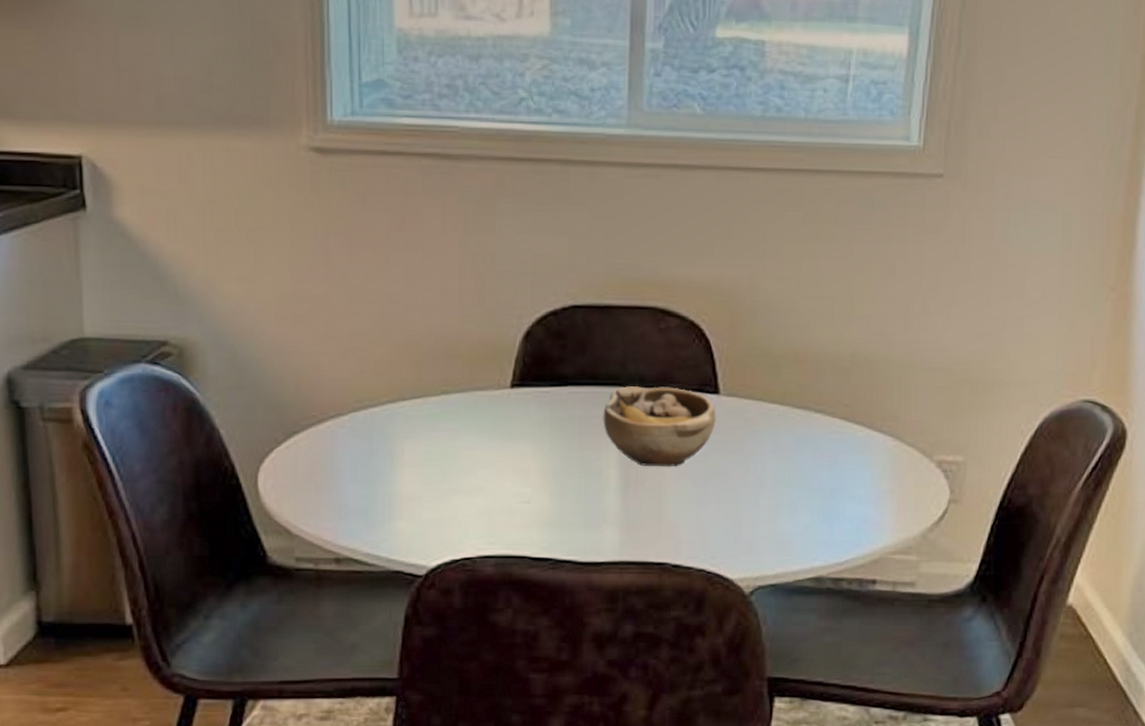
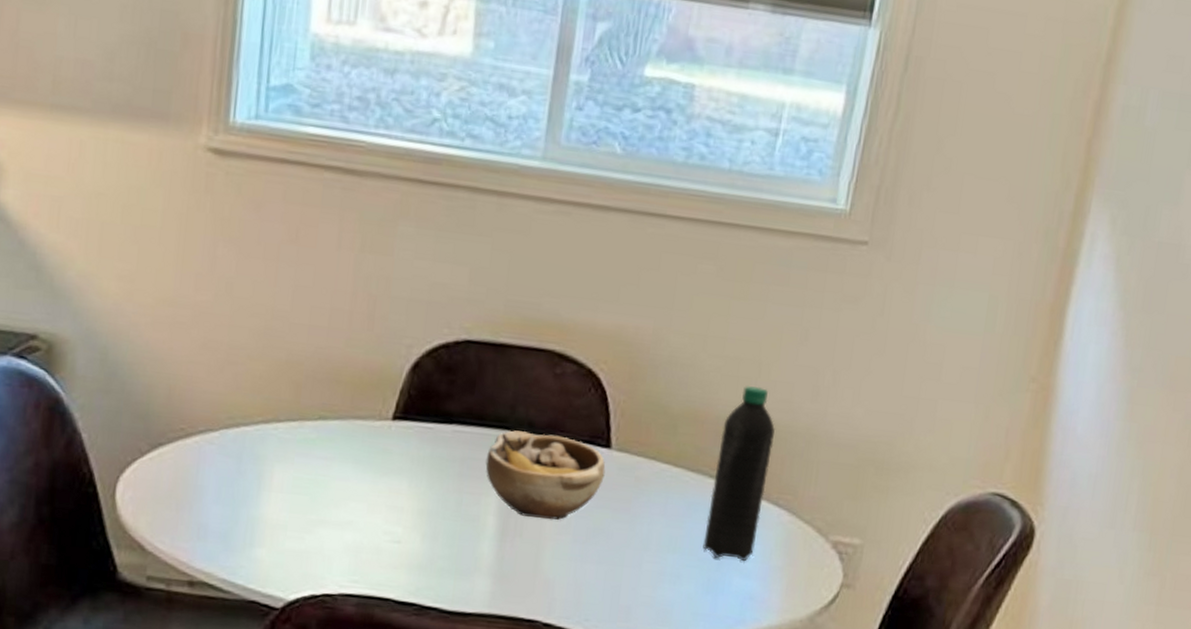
water bottle: none [815,321,873,488] -> present [703,386,776,562]

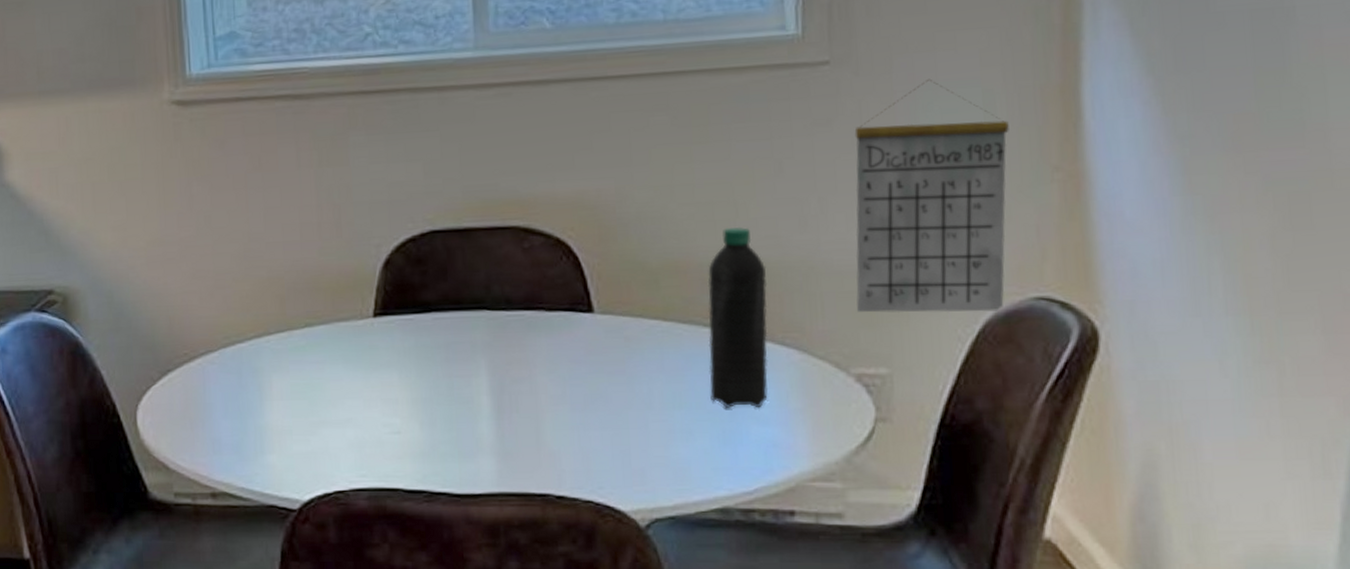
bowl: present [485,430,606,520] -> none [469,307,592,392]
calendar: none [846,276,1004,501] -> present [854,78,1009,313]

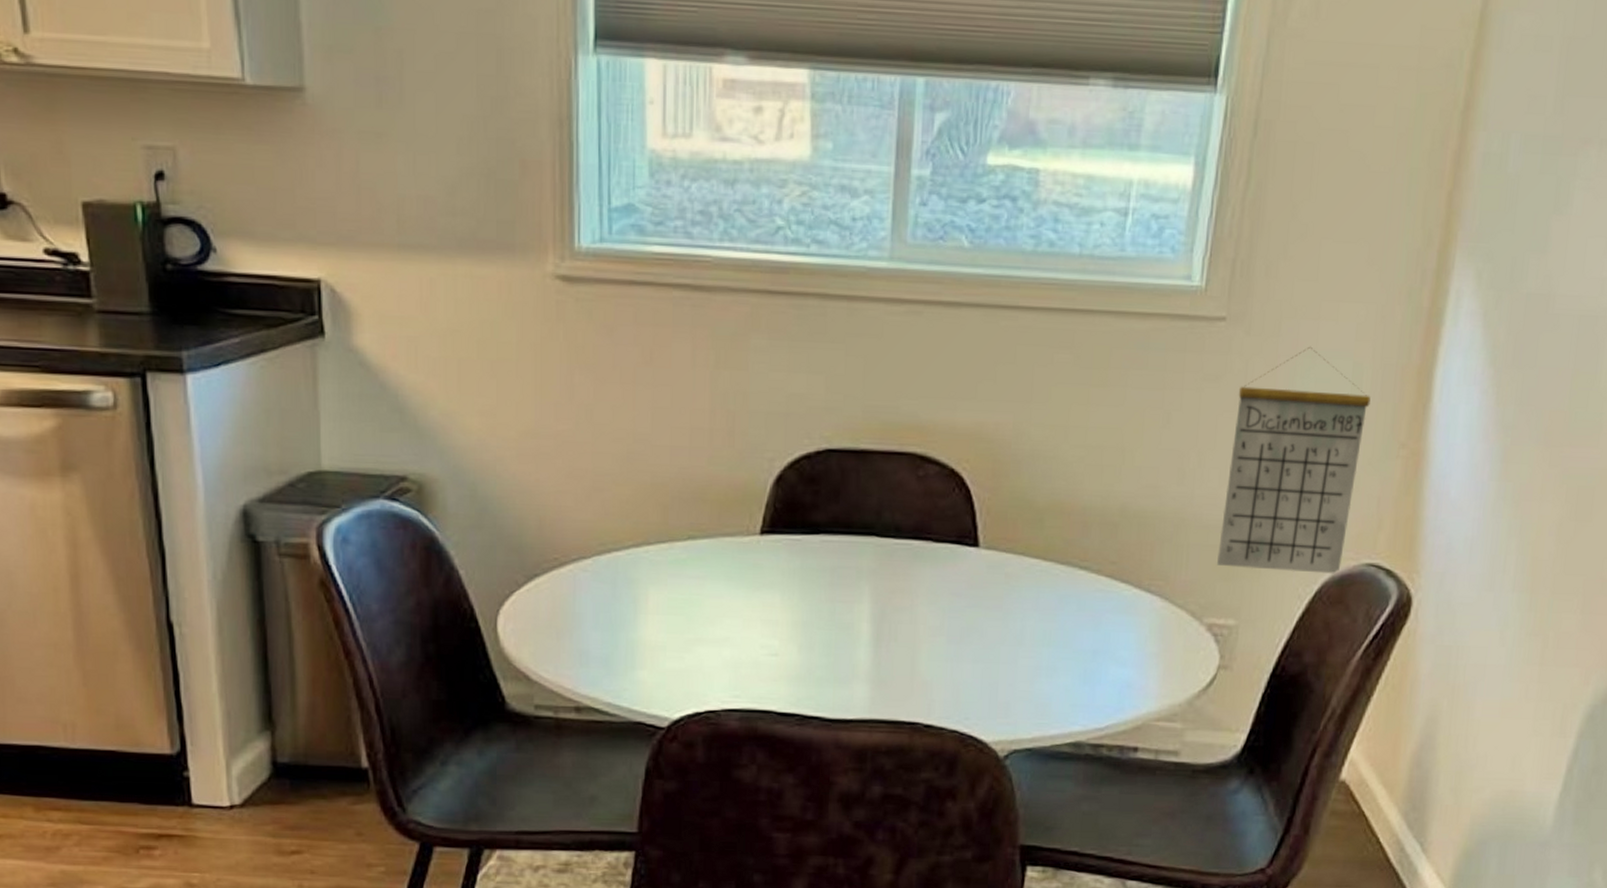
water bottle: present [707,226,768,408] -> none [1077,473,1143,651]

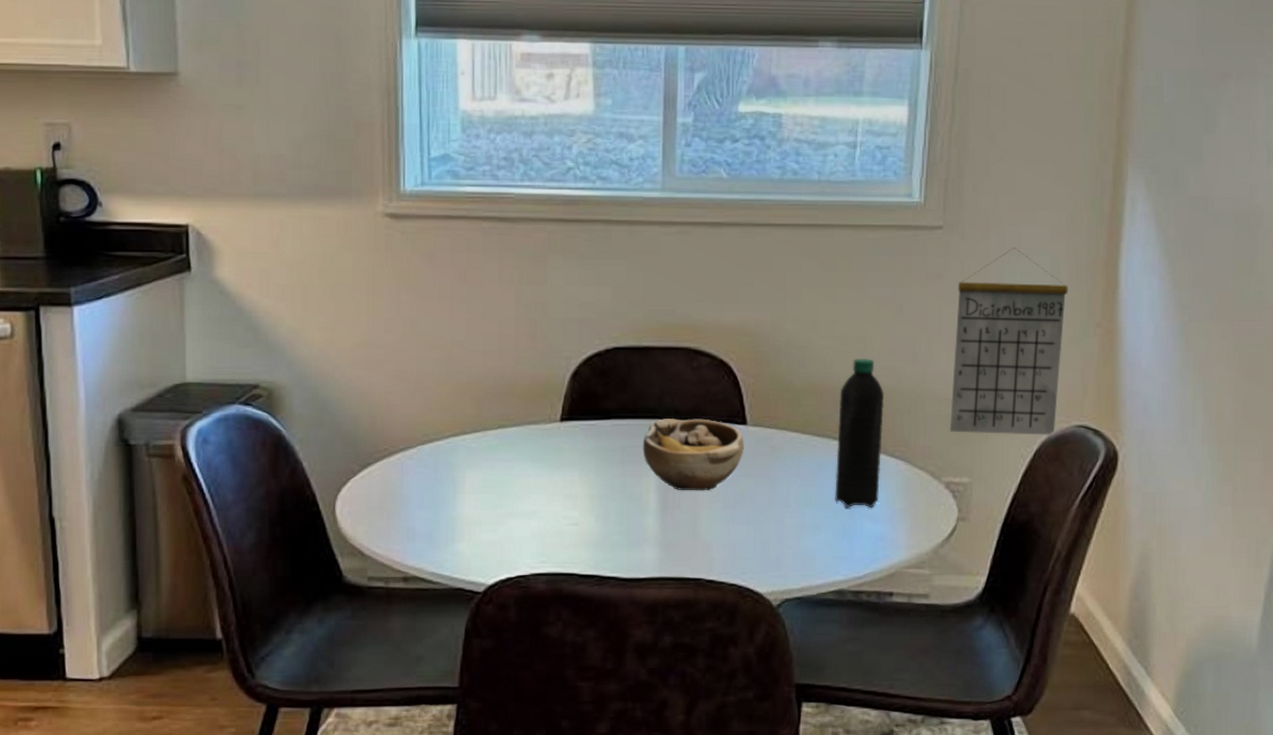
bowl: none [855,536,975,623] -> present [643,419,744,491]
water bottle: none [1077,473,1143,651] -> present [835,358,885,508]

